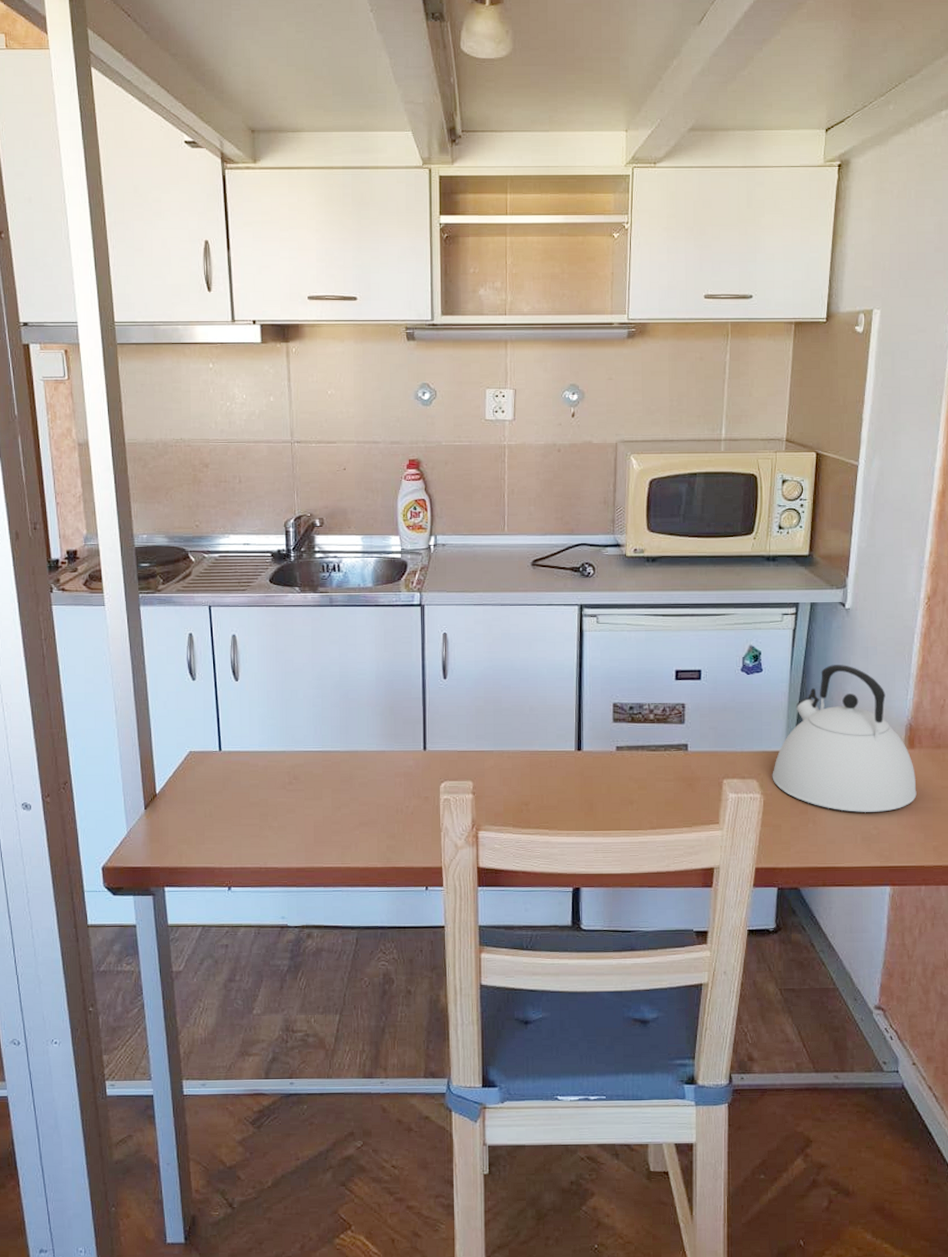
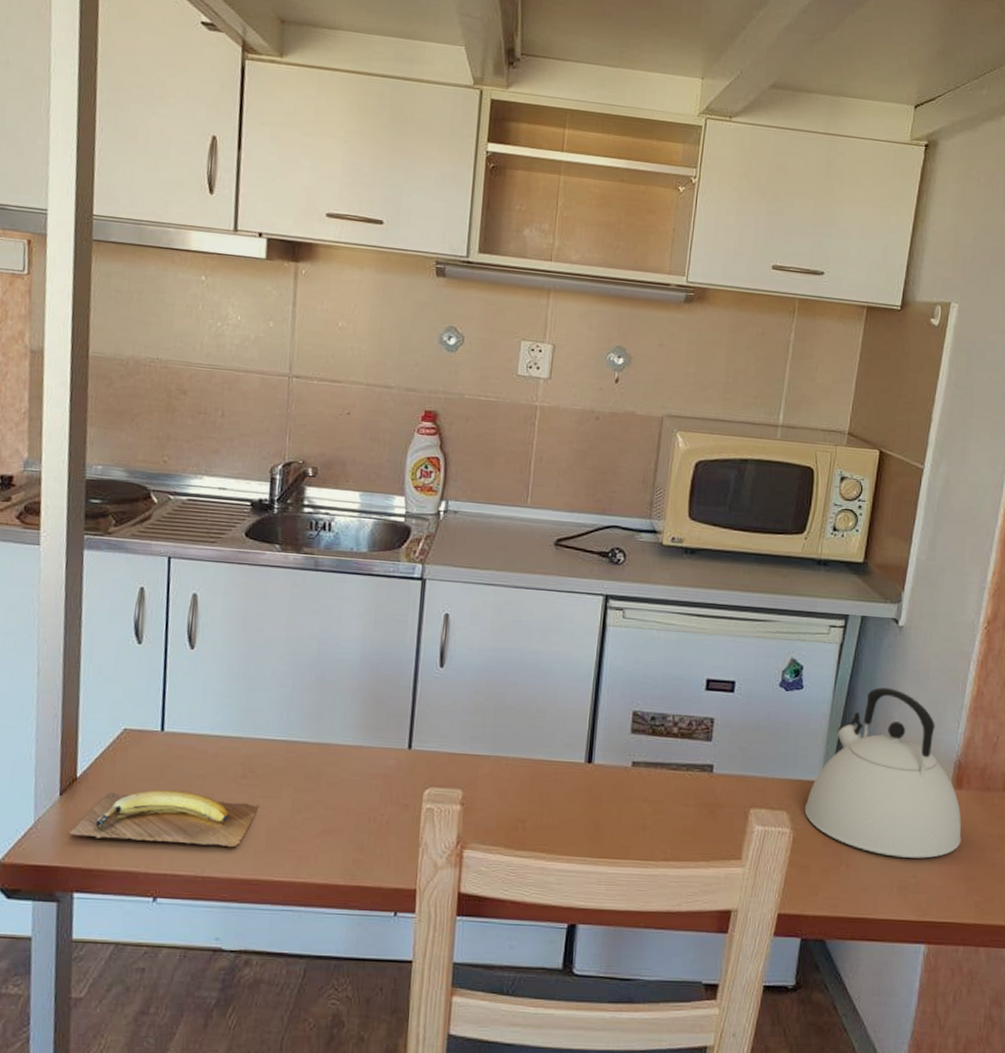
banana: none [156,799,306,843] -> present [70,790,259,848]

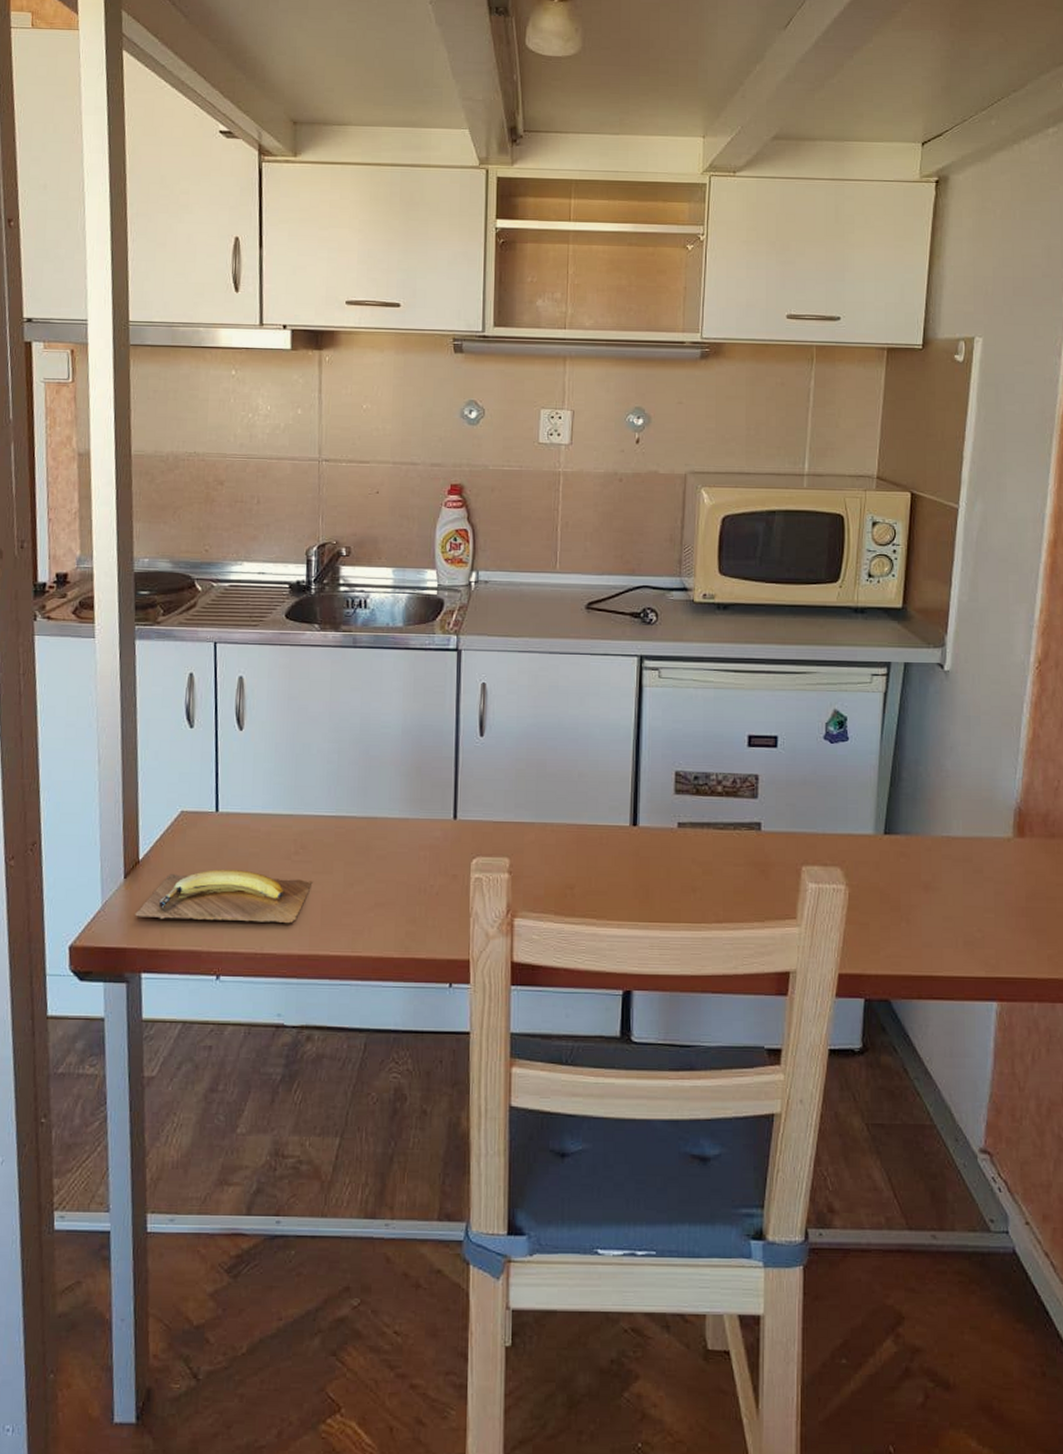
kettle: present [804,687,961,859] -> none [859,735,1028,911]

